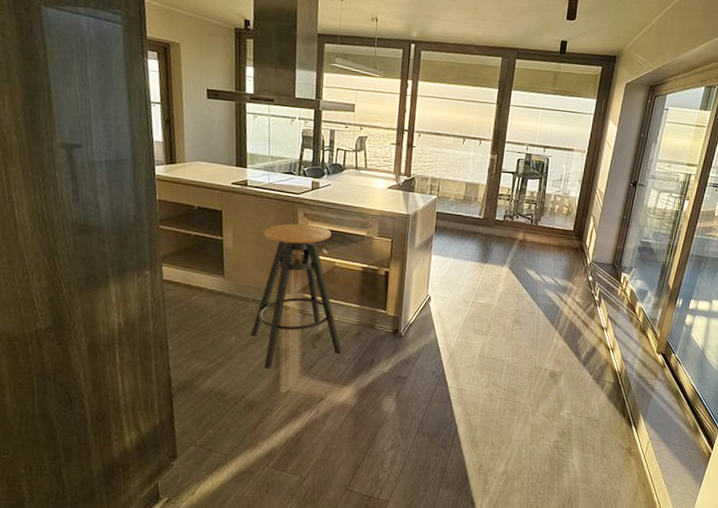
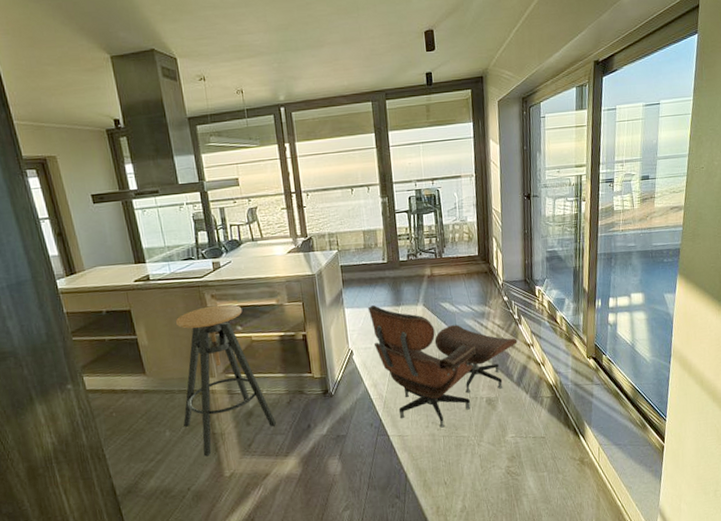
lounge chair: none [452,257,593,390] -> present [367,305,518,428]

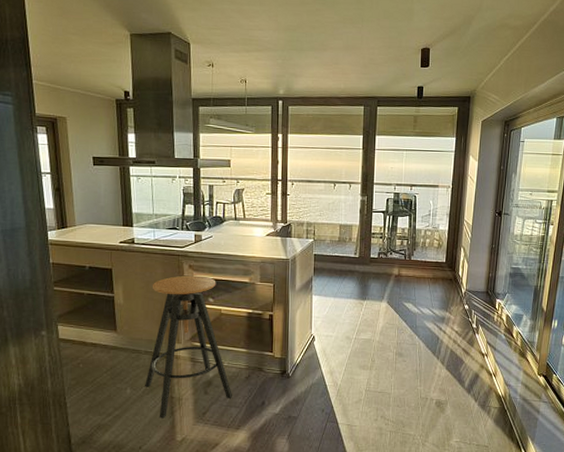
lounge chair: present [367,305,518,428] -> none [334,296,473,423]

